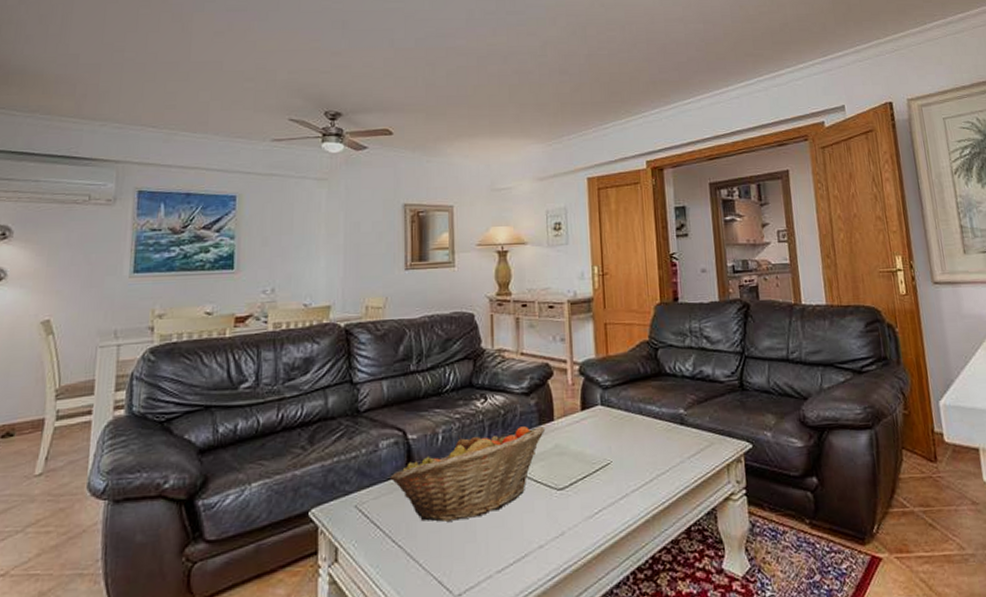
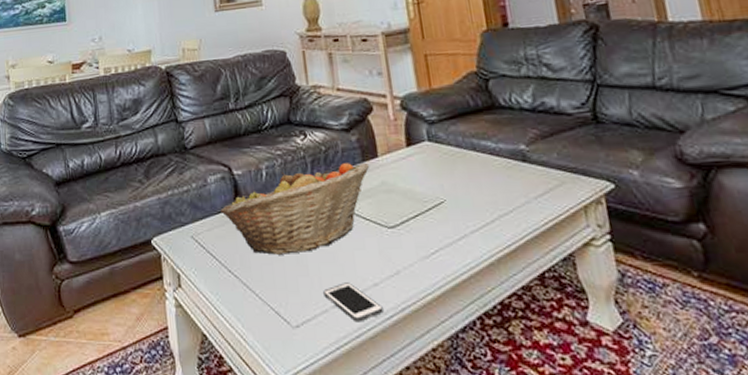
cell phone: none [489,546,546,586] -> present [323,282,383,322]

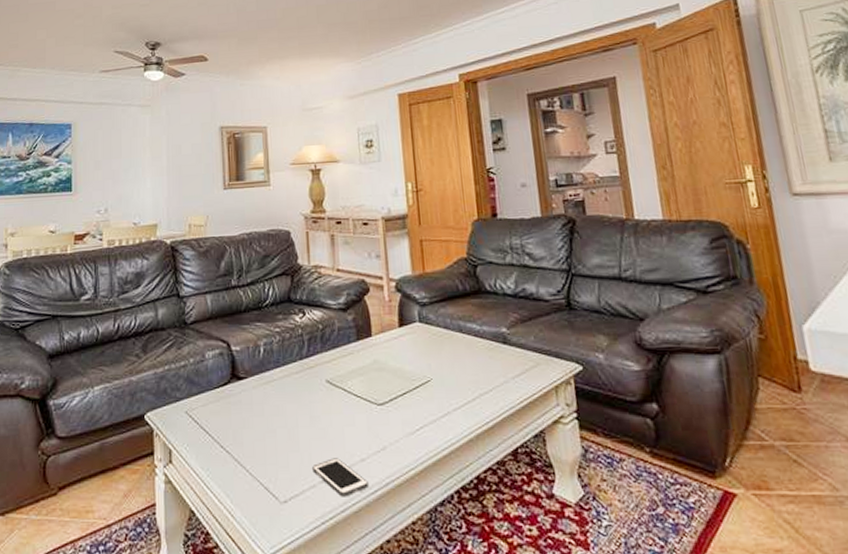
fruit basket: present [220,163,370,255] -> none [217,341,364,431]

